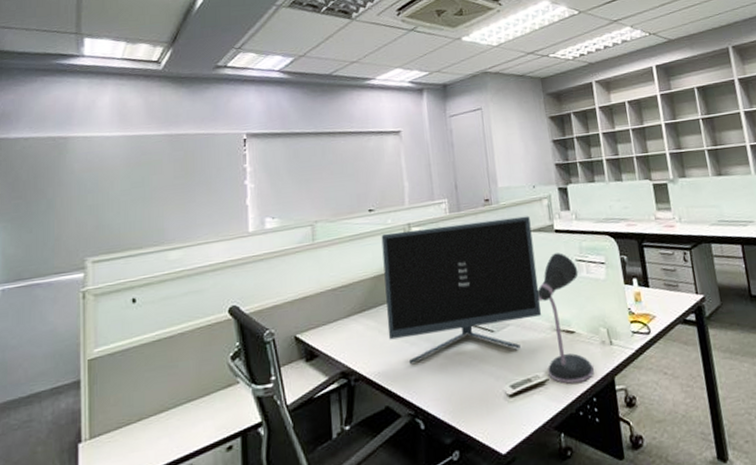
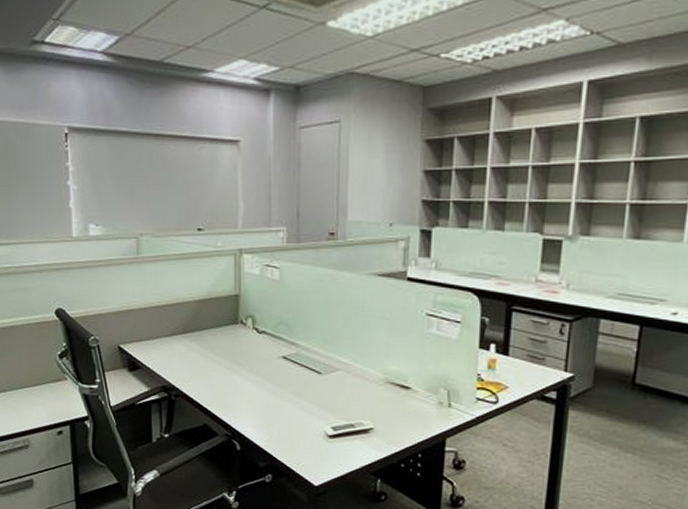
monitor: present [381,216,541,364] -> none [209,256,380,395]
desk lamp: present [536,253,594,384] -> none [374,303,427,437]

